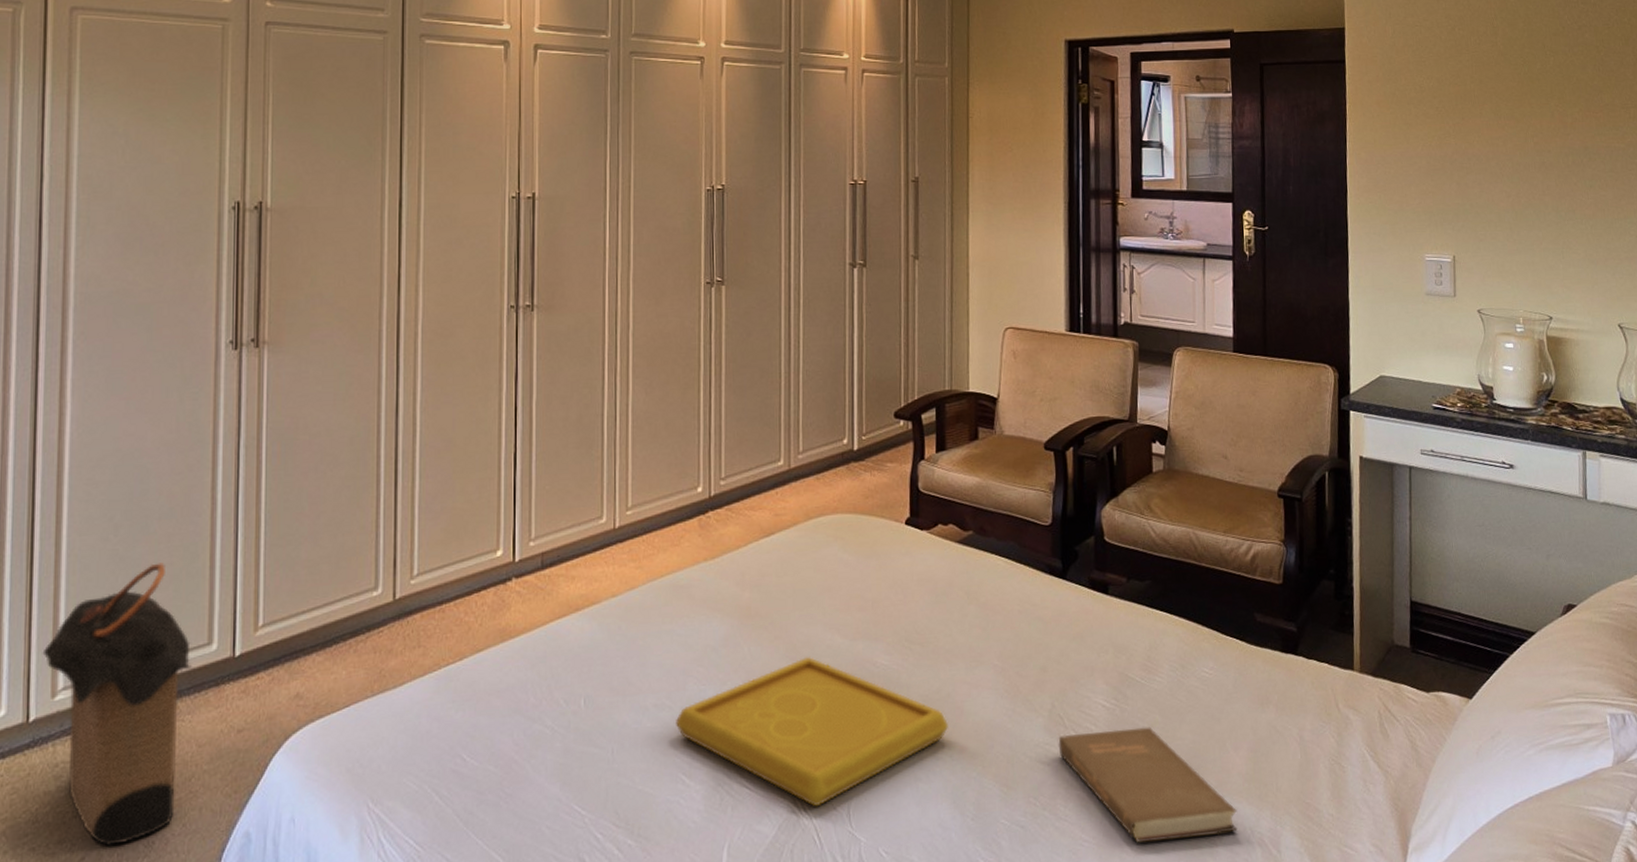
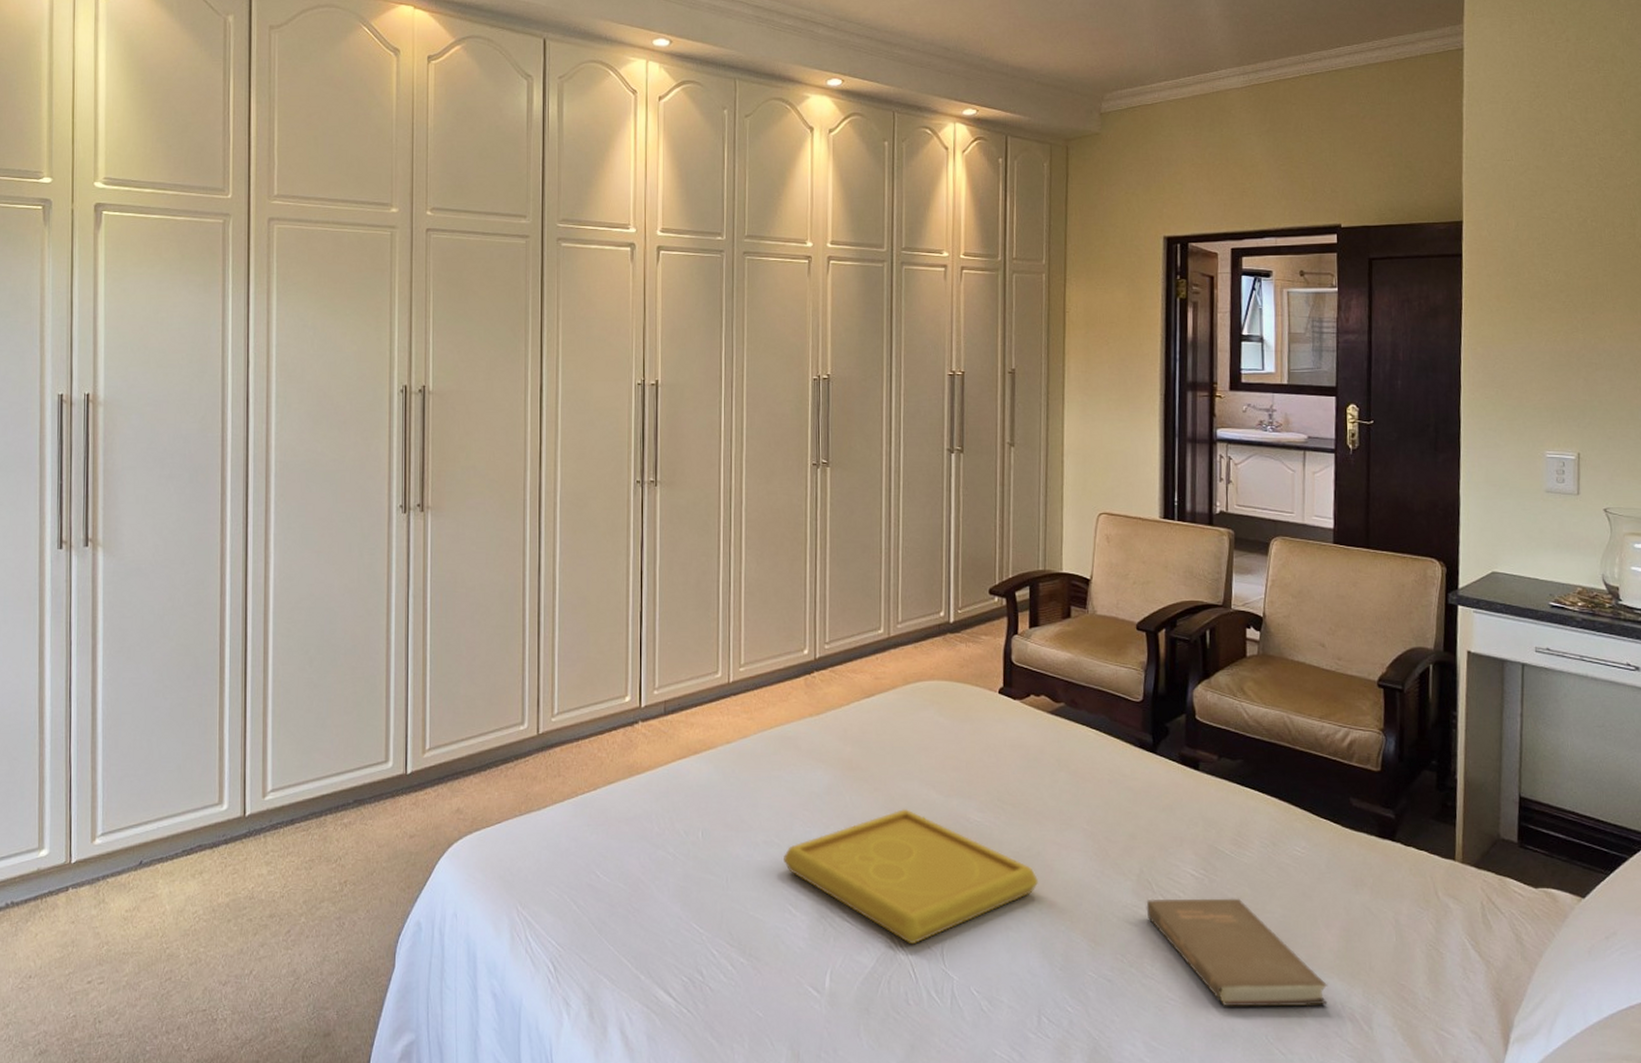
laundry hamper: present [42,562,192,846] -> none [255,691,372,923]

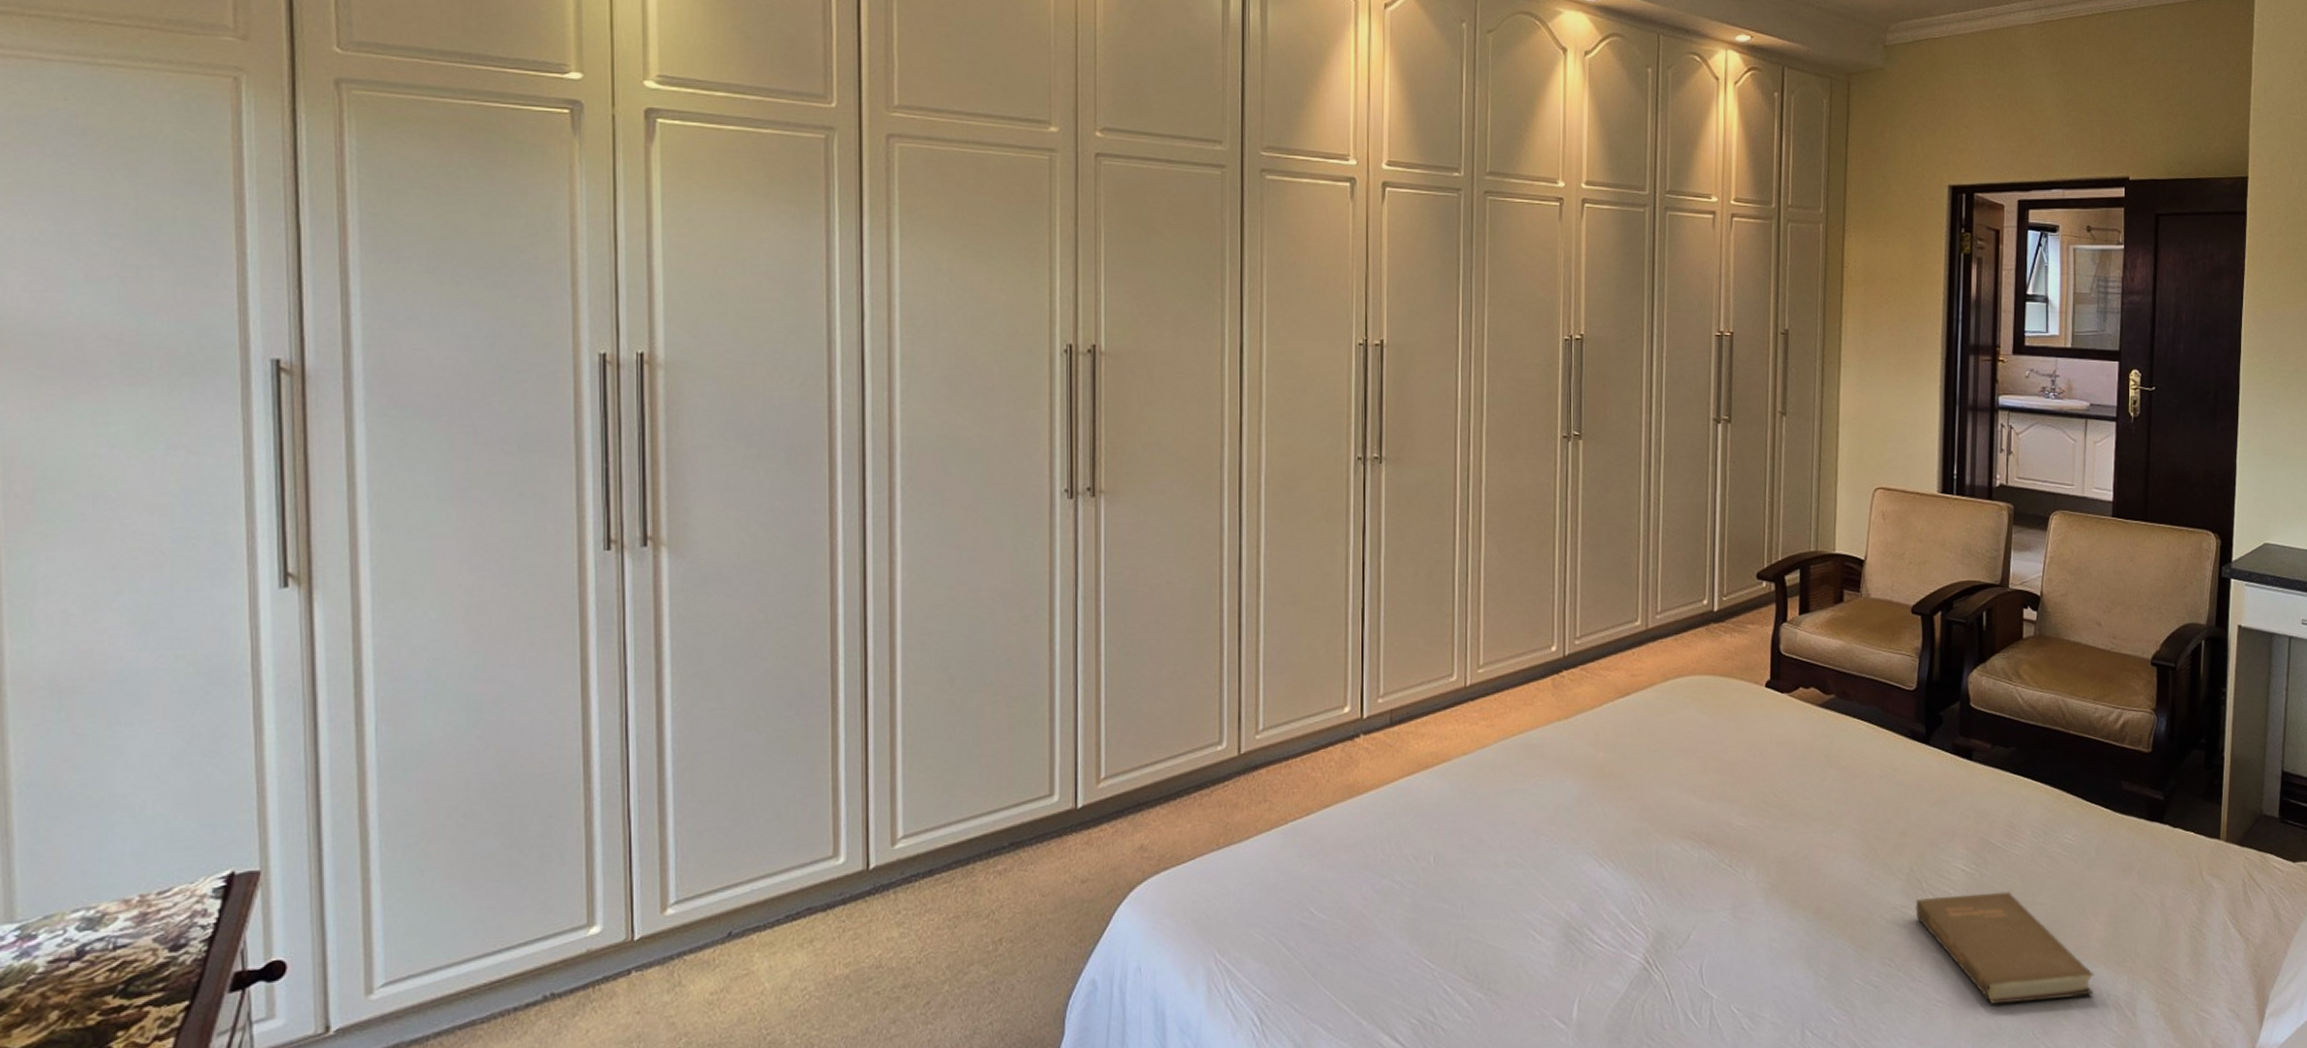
serving tray: present [784,808,1038,945] -> none [1527,816,1804,965]

